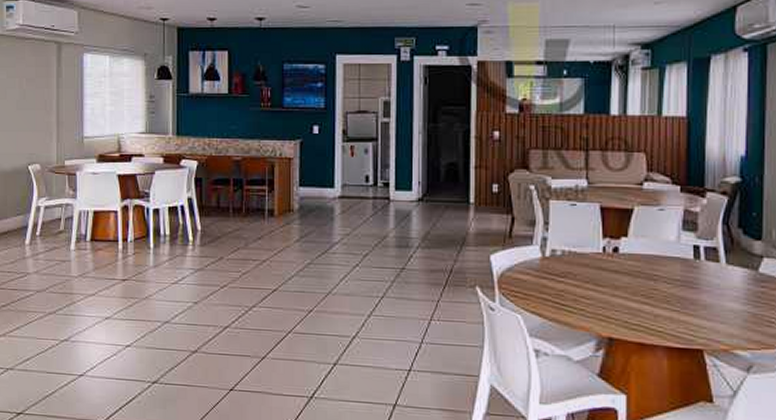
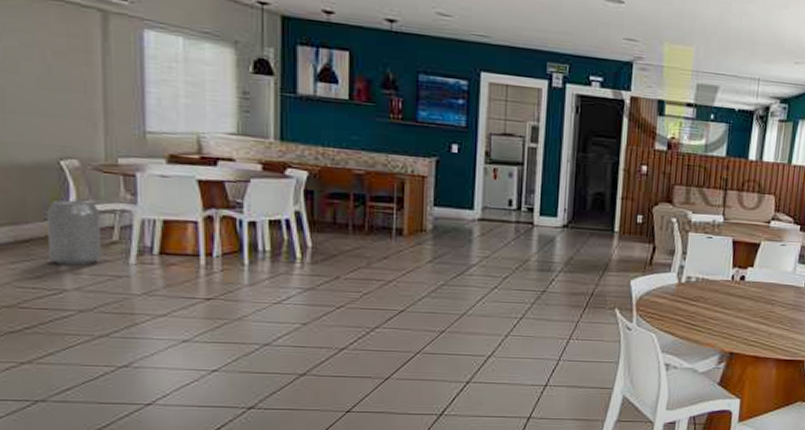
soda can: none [19,197,52,253] -> present [47,200,101,266]

